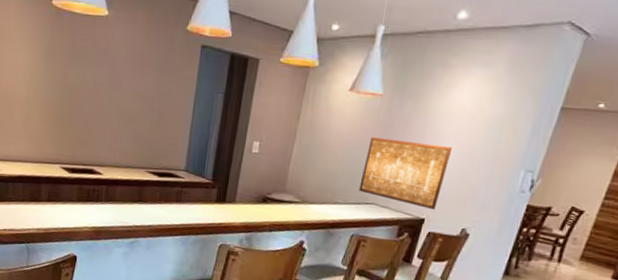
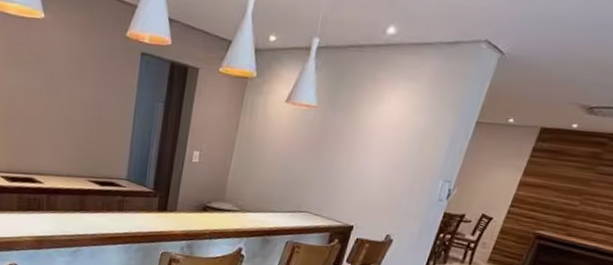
wall art: present [359,137,453,210] -> none [293,148,380,218]

